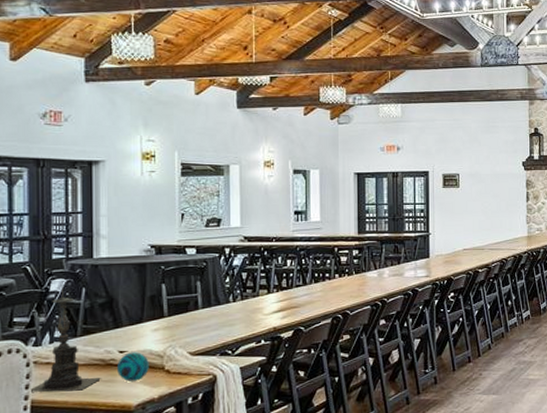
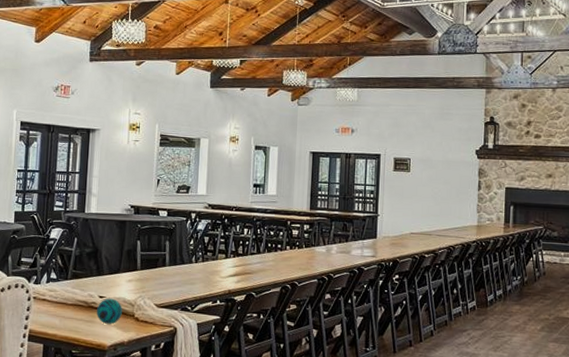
candle holder: present [30,285,102,392] -> none [29,233,84,327]

